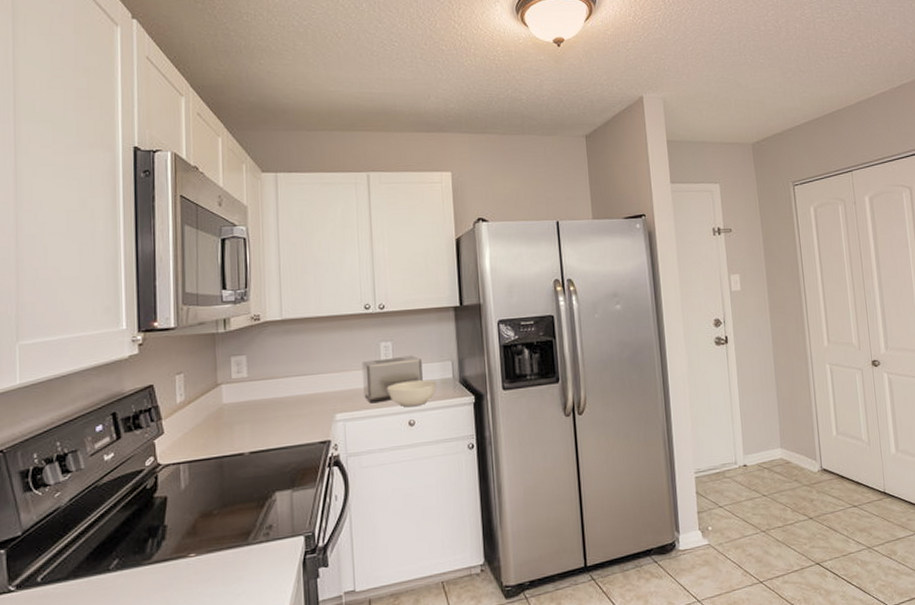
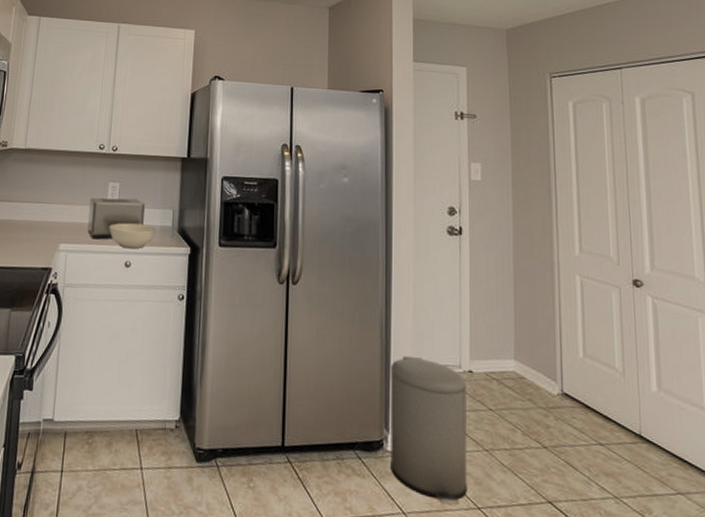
pedal bin: none [676,461,750,585] -> present [391,356,467,505]

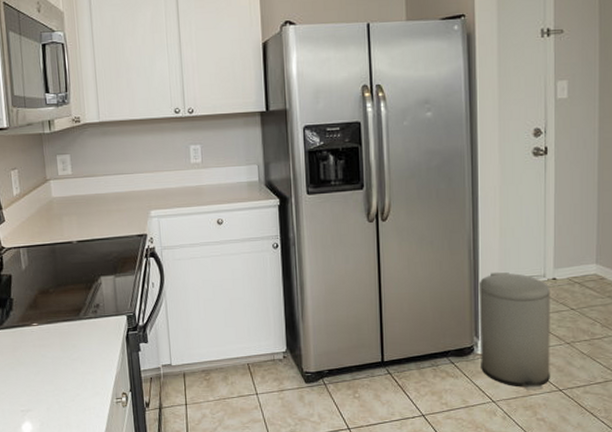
toaster: present [87,197,145,240] -> none [172,158,230,202]
bowl: present [109,223,156,249] -> none [197,182,244,207]

